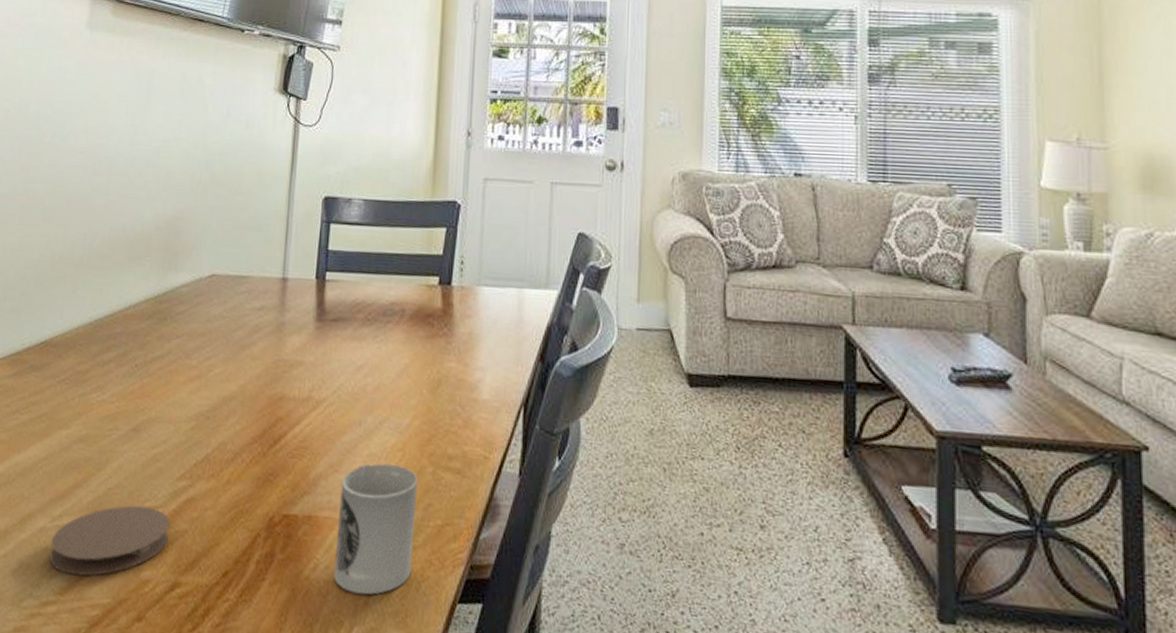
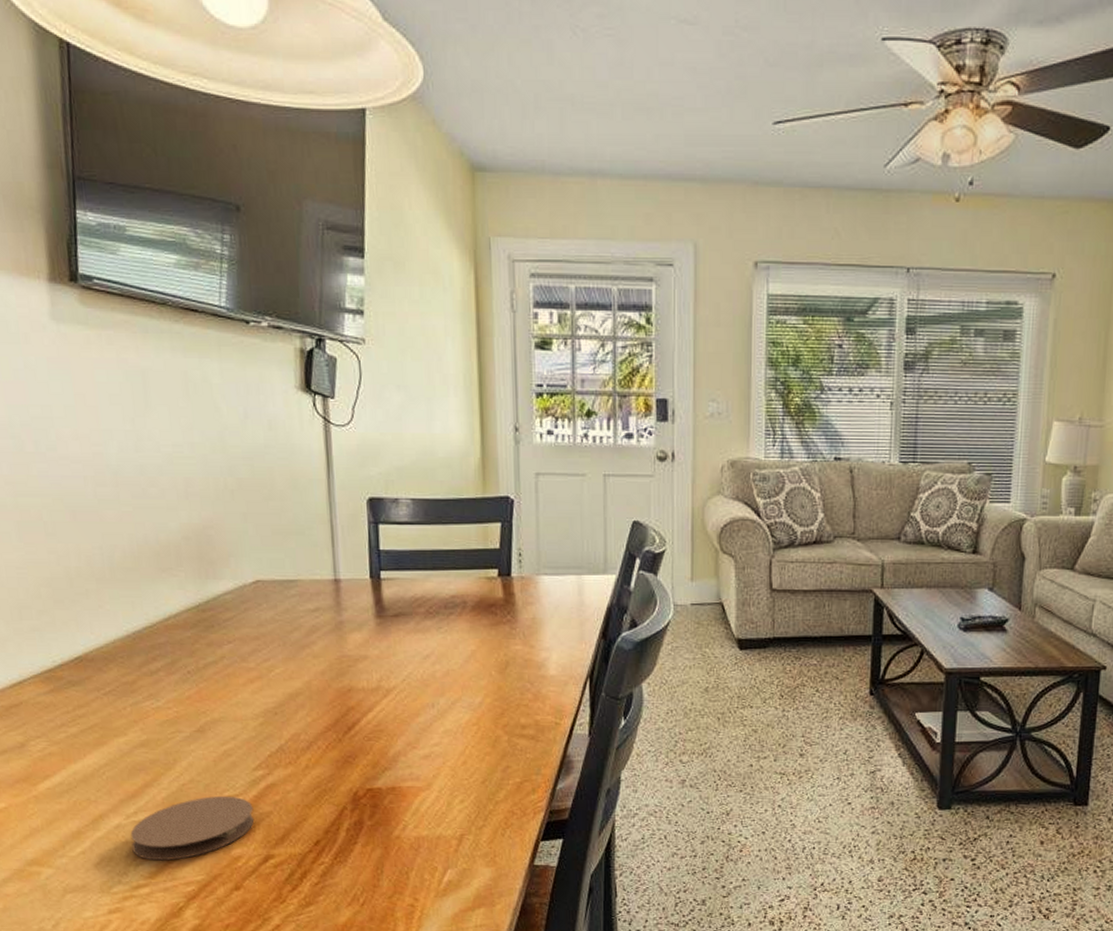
cup: present [334,463,418,595] -> none [421,738,496,844]

